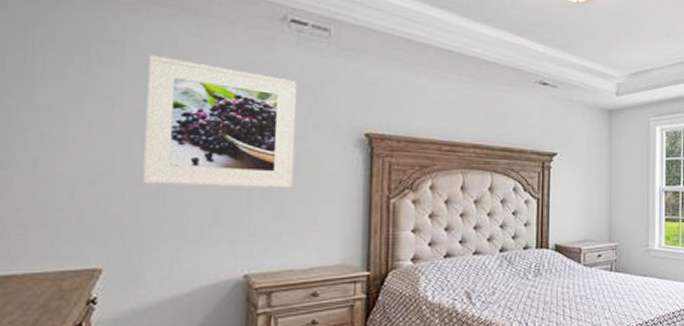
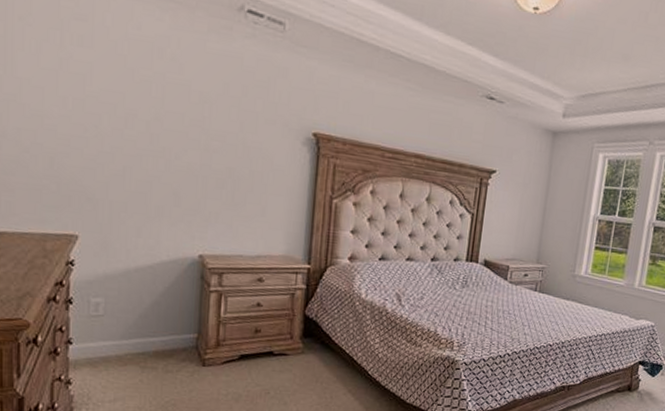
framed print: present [143,54,298,188] -> none [111,36,252,179]

